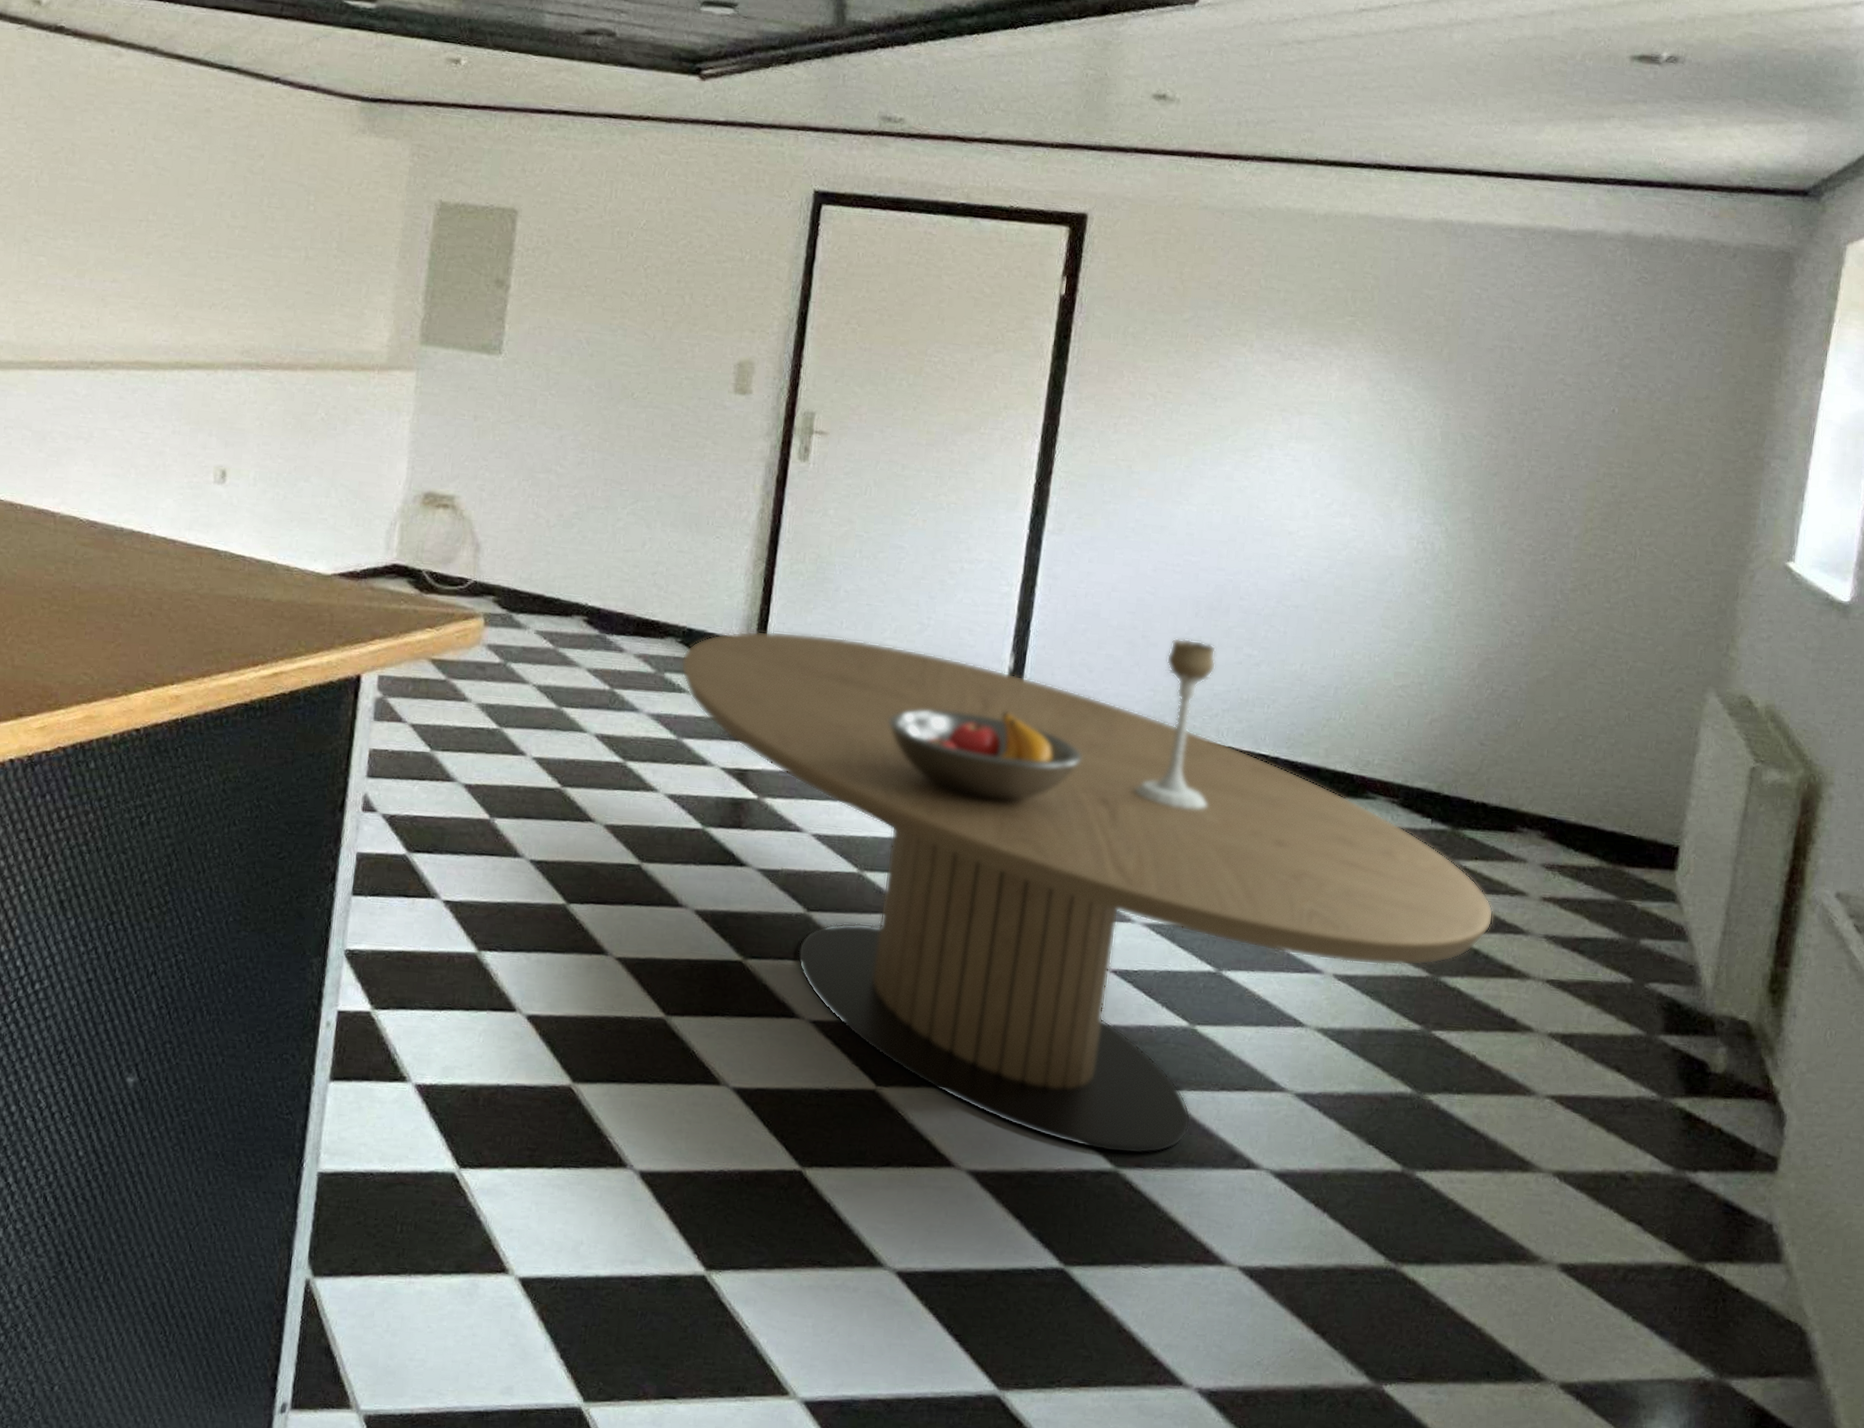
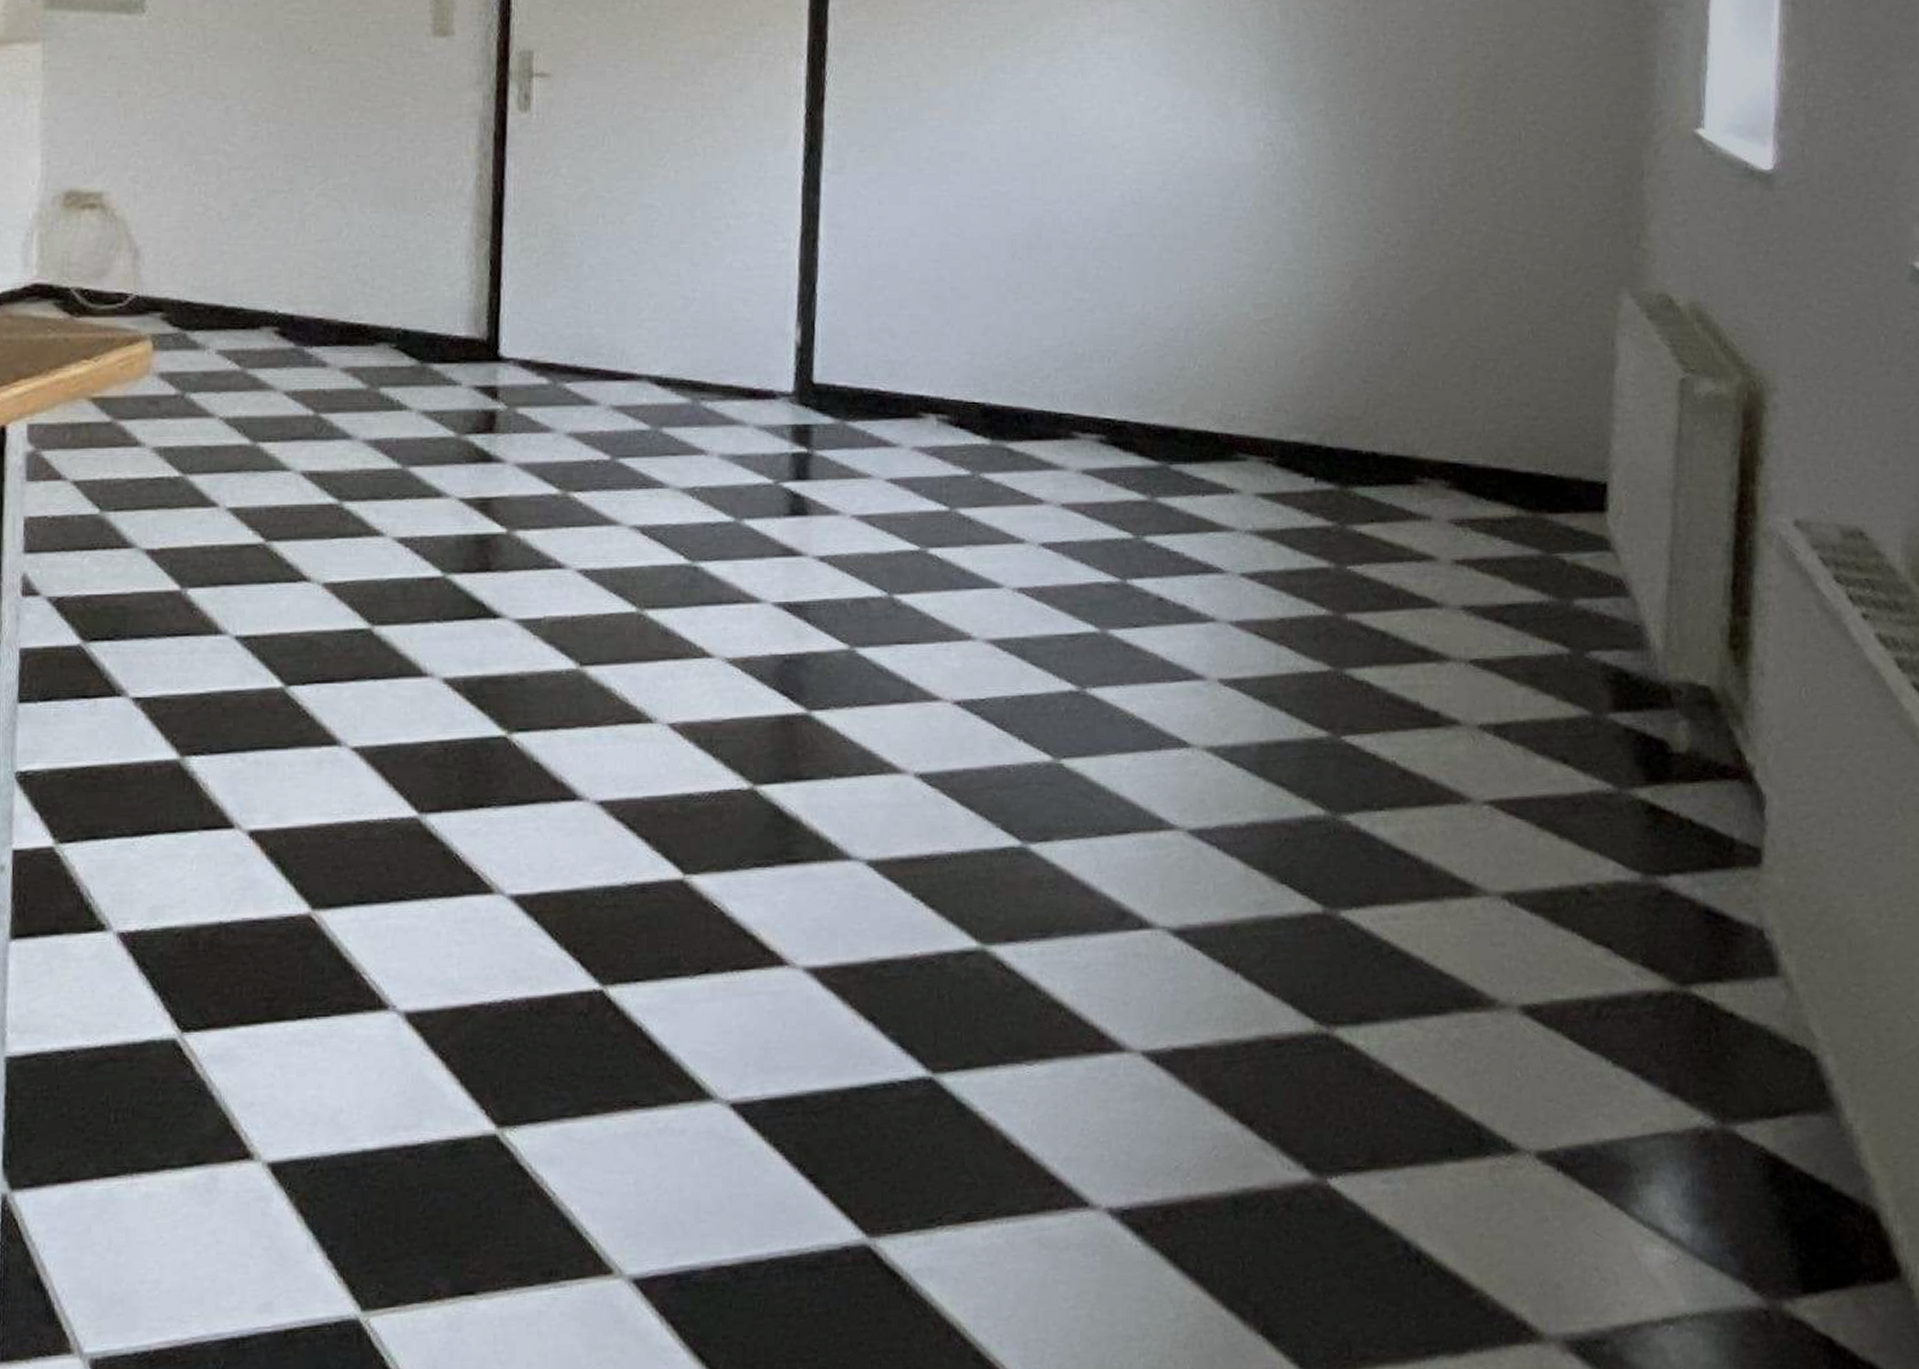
dining table: present [680,630,1494,1155] -> none [398,323,1399,927]
fruit bowl: present [889,710,1082,801] -> none [657,396,893,506]
candle holder: present [1136,637,1217,809] -> none [961,286,1048,494]

